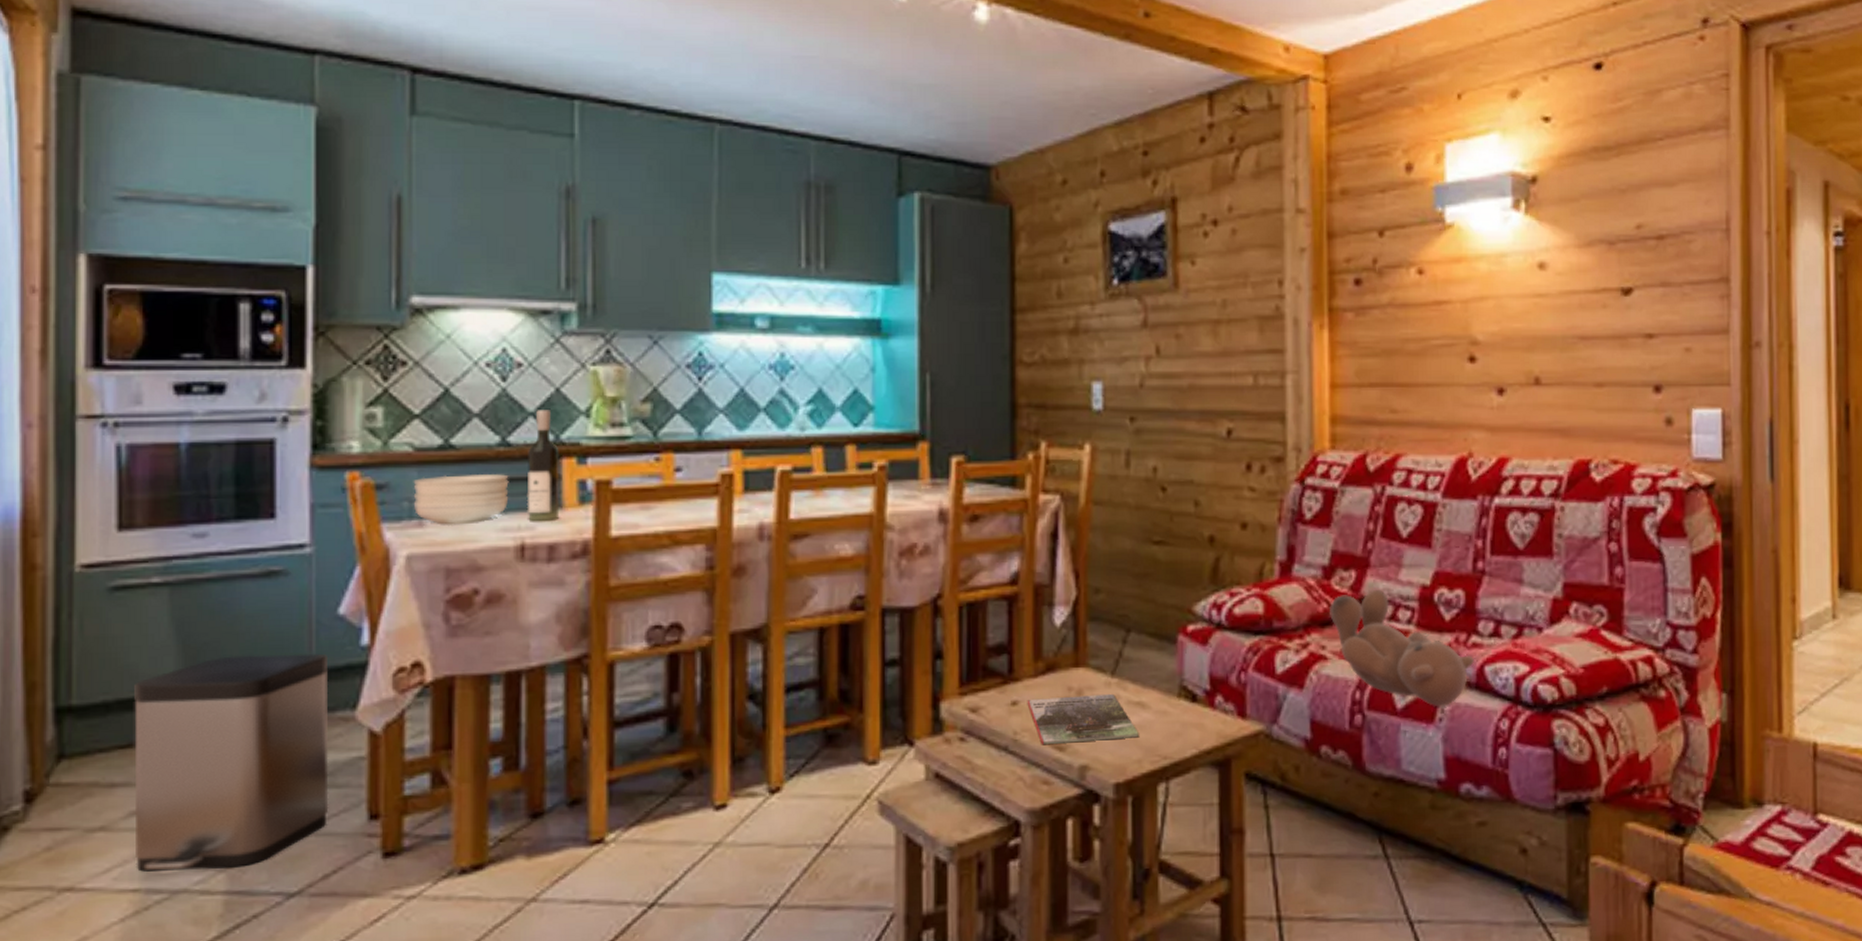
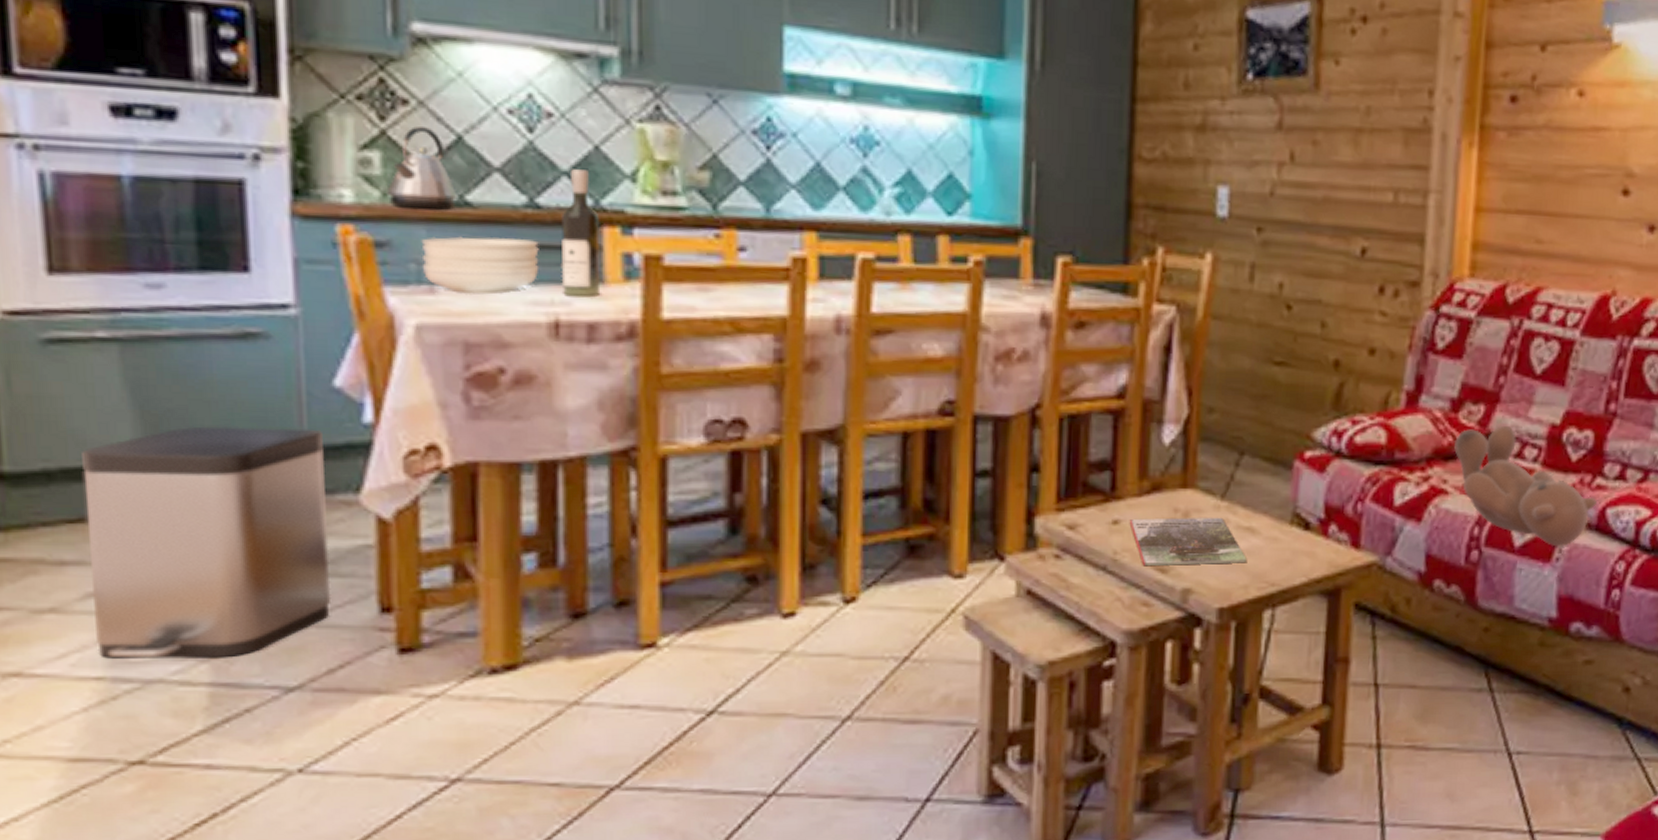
kettle: none [386,382,443,456] -> present [386,125,457,212]

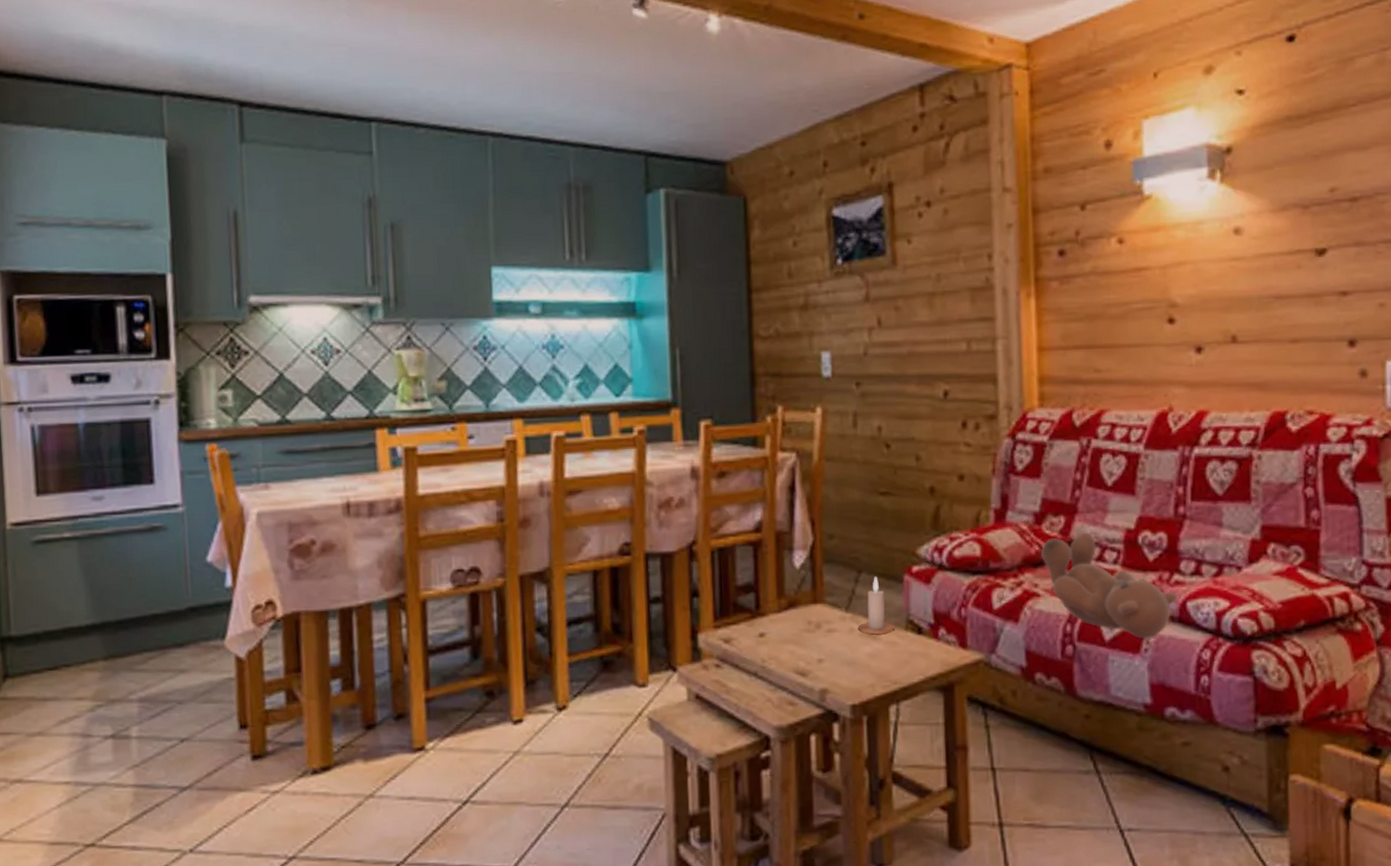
pedal bin: present [82,426,332,659] -> none [56,594,209,768]
kettle: present [386,125,457,212] -> none [236,368,281,430]
bowl: present [421,236,540,296] -> none [259,444,335,488]
bottle: present [561,169,601,299] -> none [348,389,377,485]
magazine: present [1129,517,1248,567] -> none [772,626,872,671]
candle: none [1234,460,1279,529] -> present [858,576,896,635]

